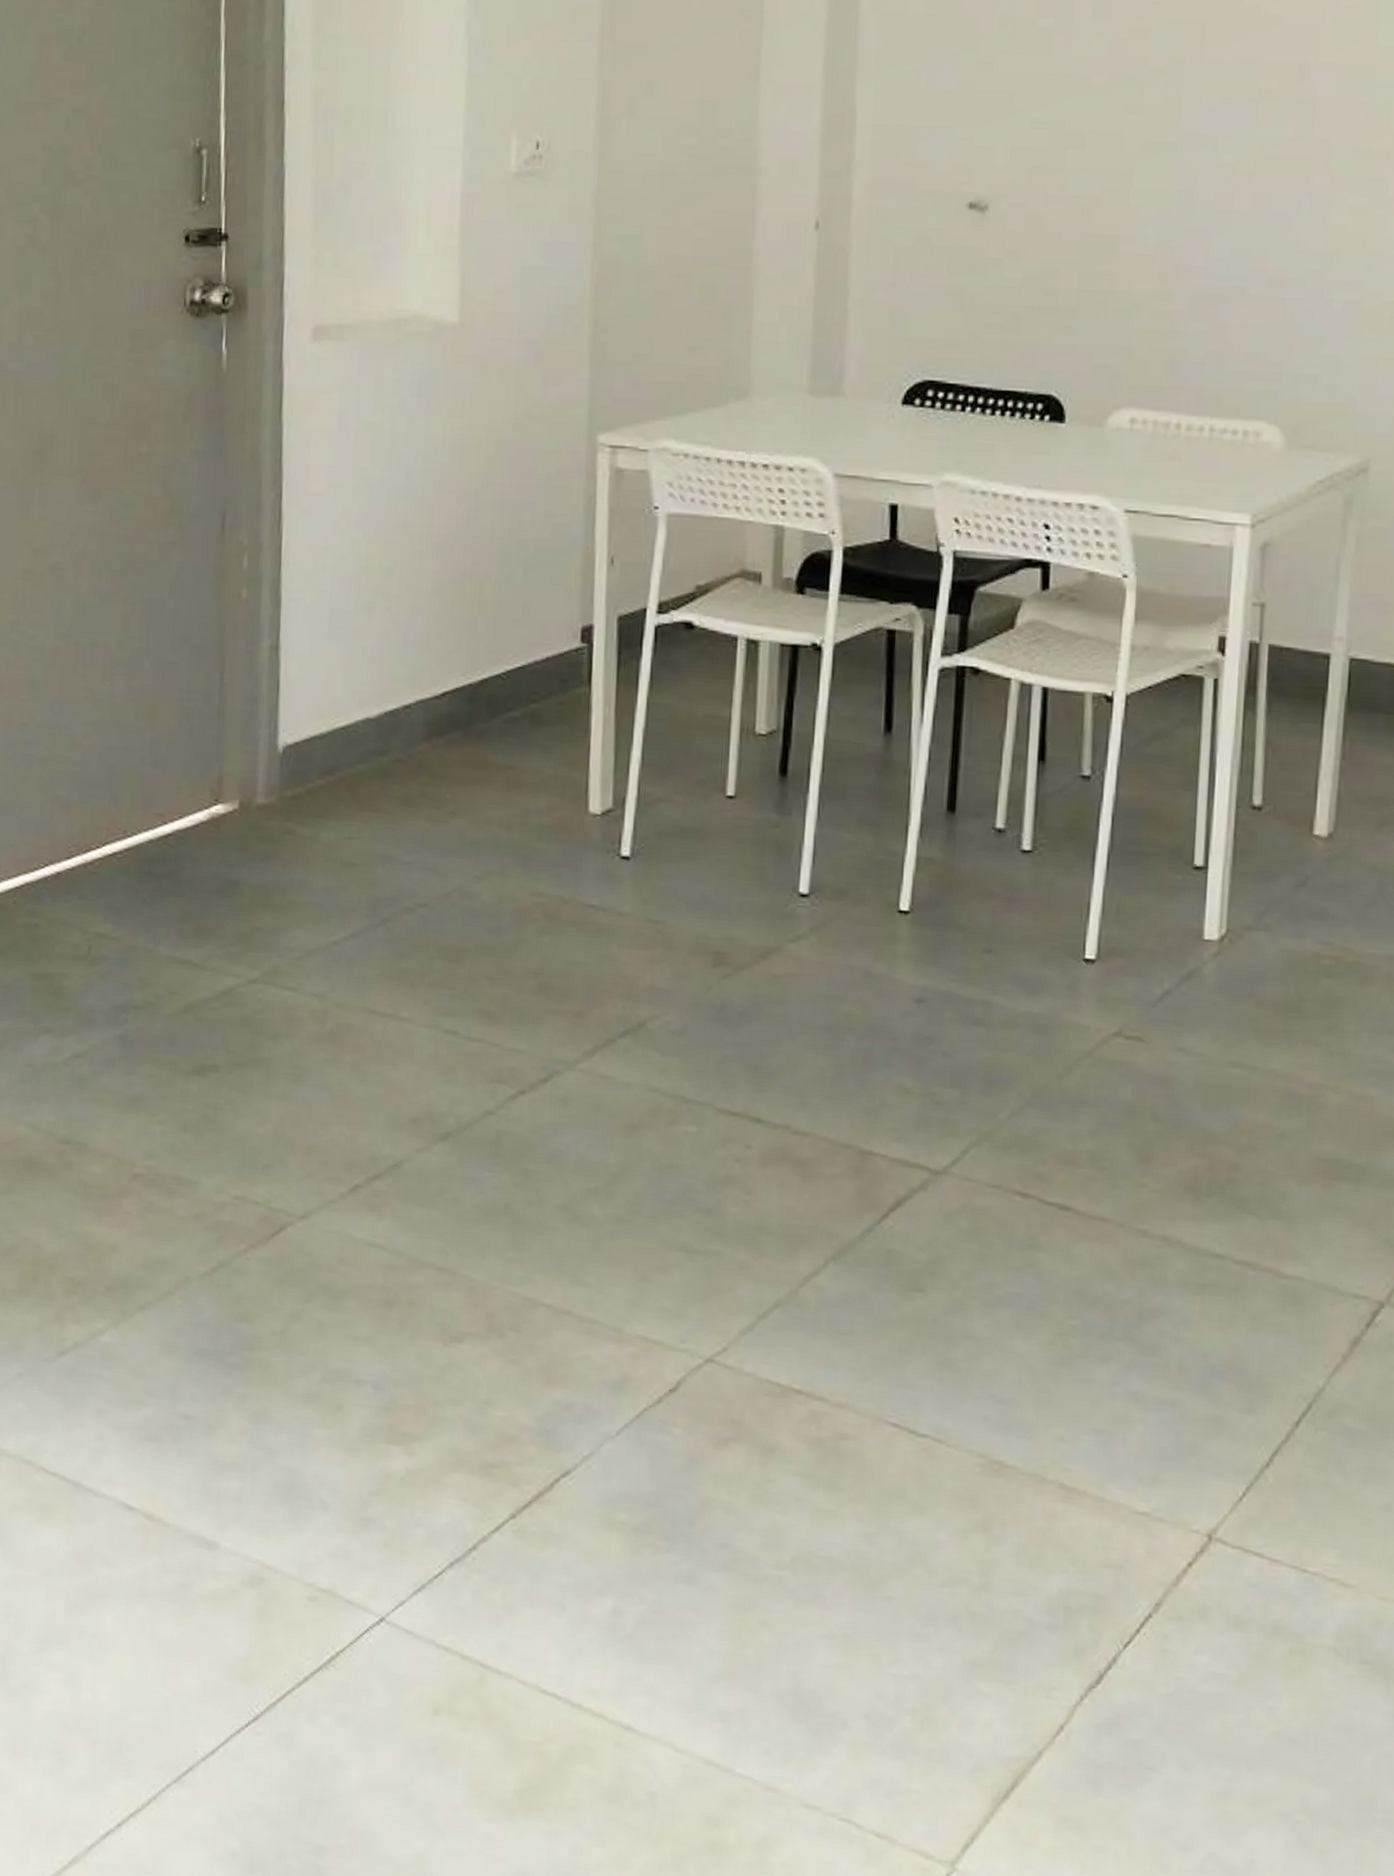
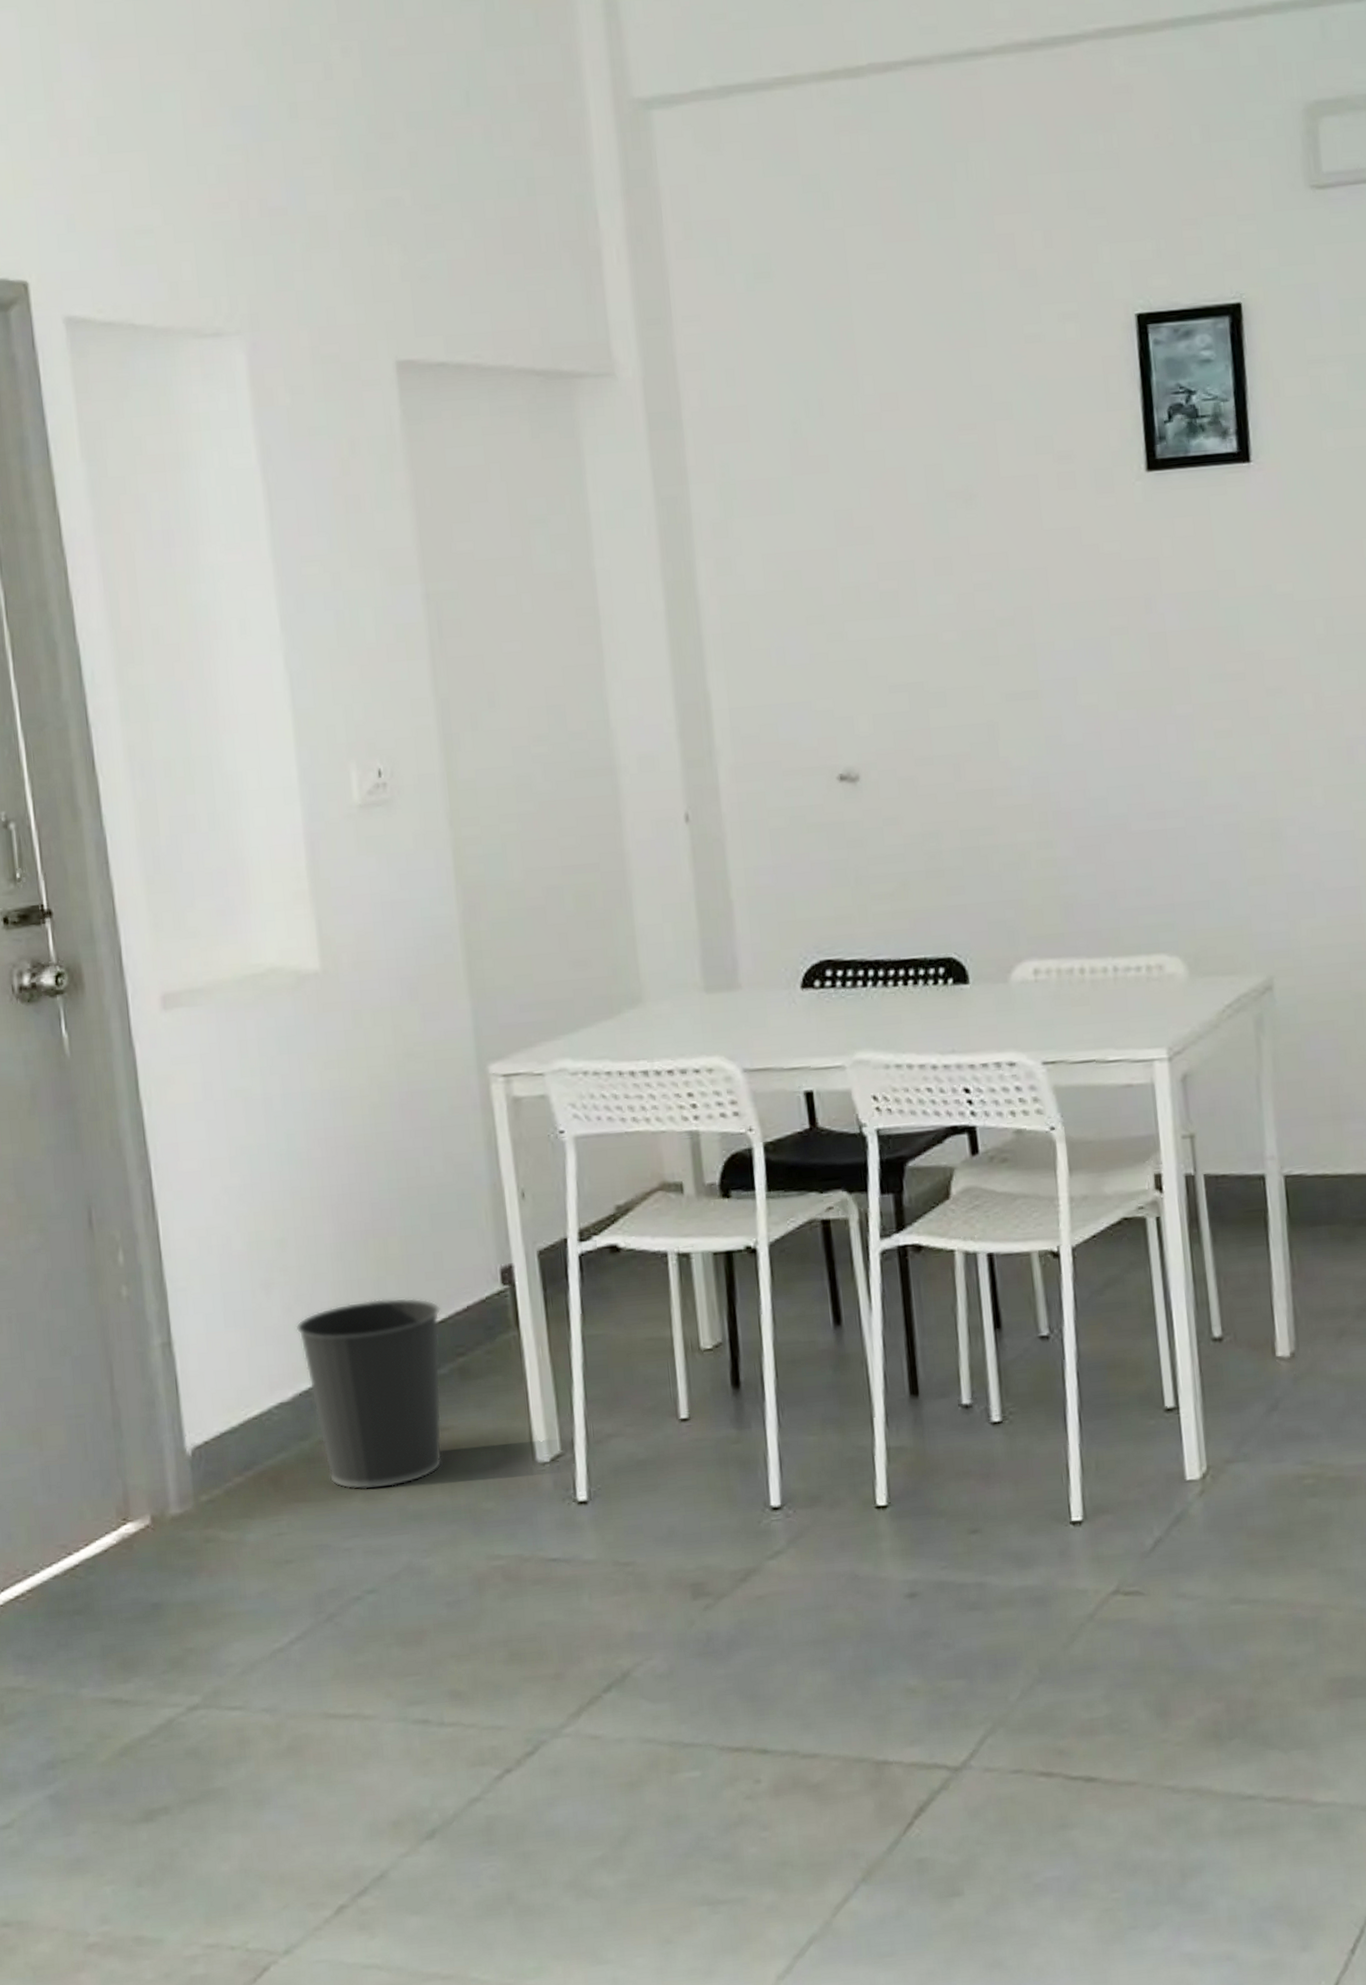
wastebasket: none [390,636,522,813] -> present [295,1297,442,1490]

